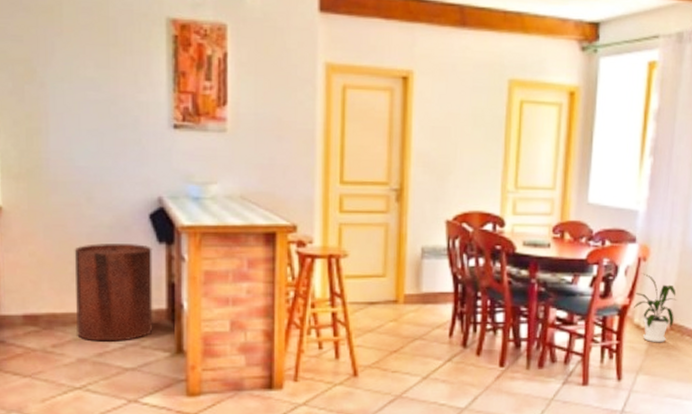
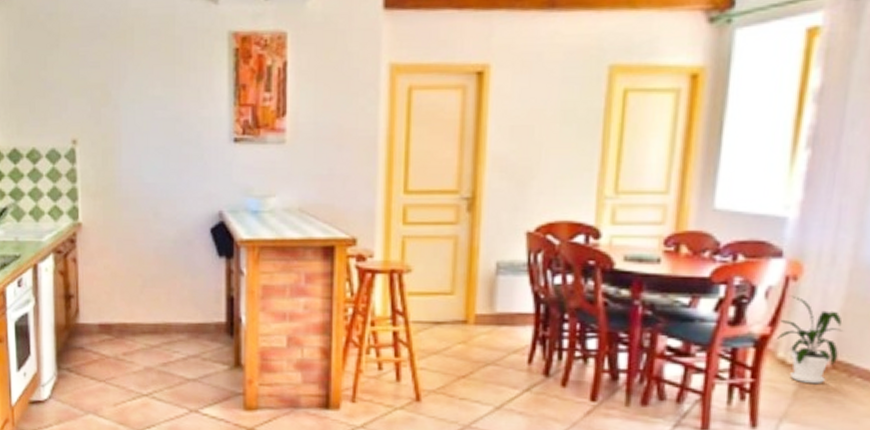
trash can: present [74,243,153,342] -> none [142,257,213,353]

